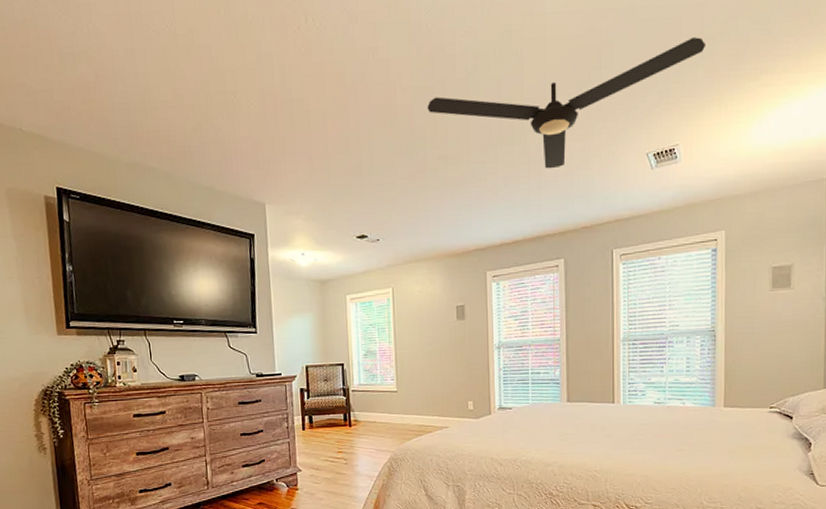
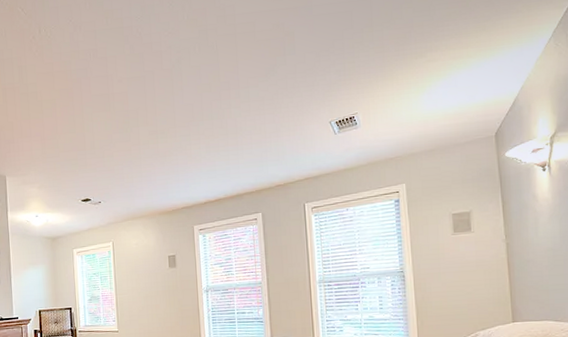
ceiling fan: present [427,37,707,169] -> none [139,25,376,138]

